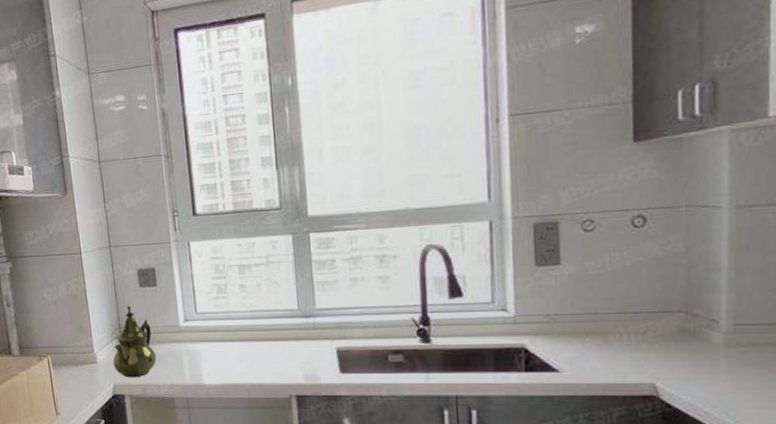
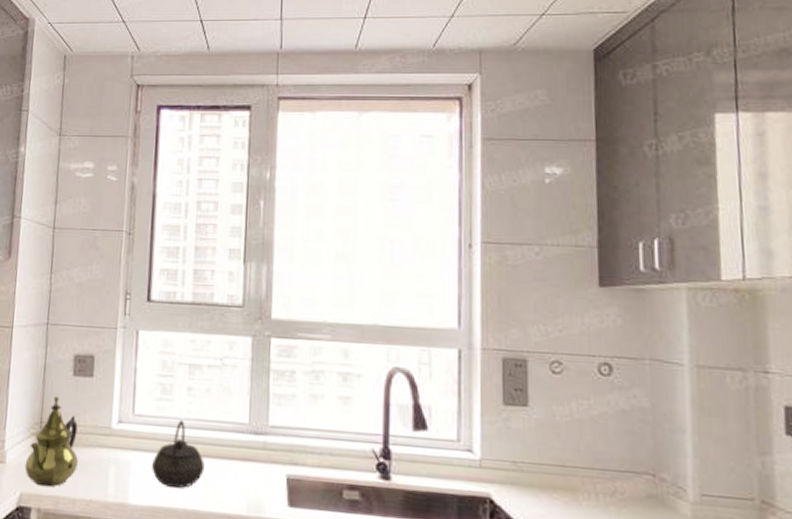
kettle: none [218,313,264,369] -> present [152,420,205,489]

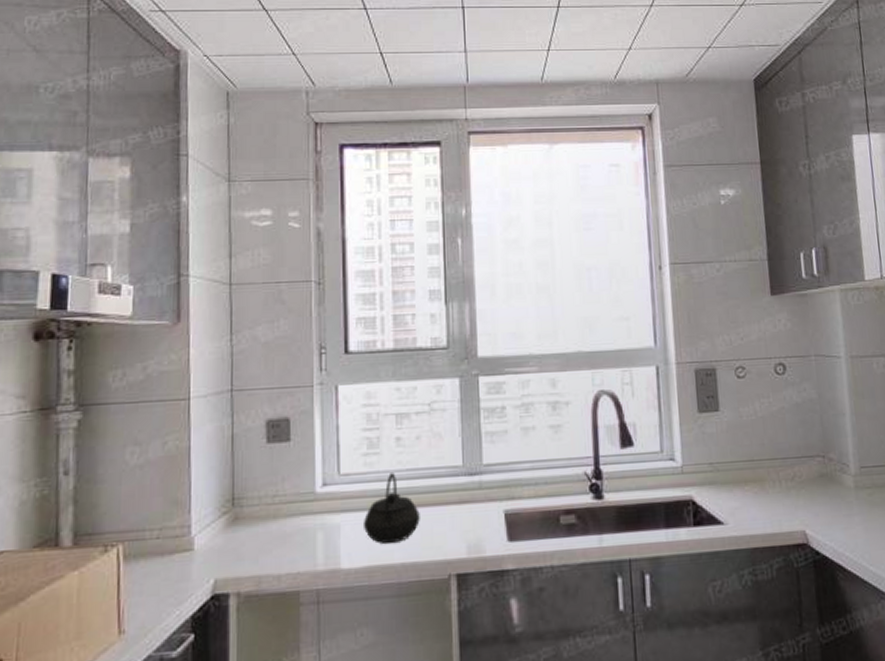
teapot: present [24,396,78,487] -> none [217,467,280,569]

